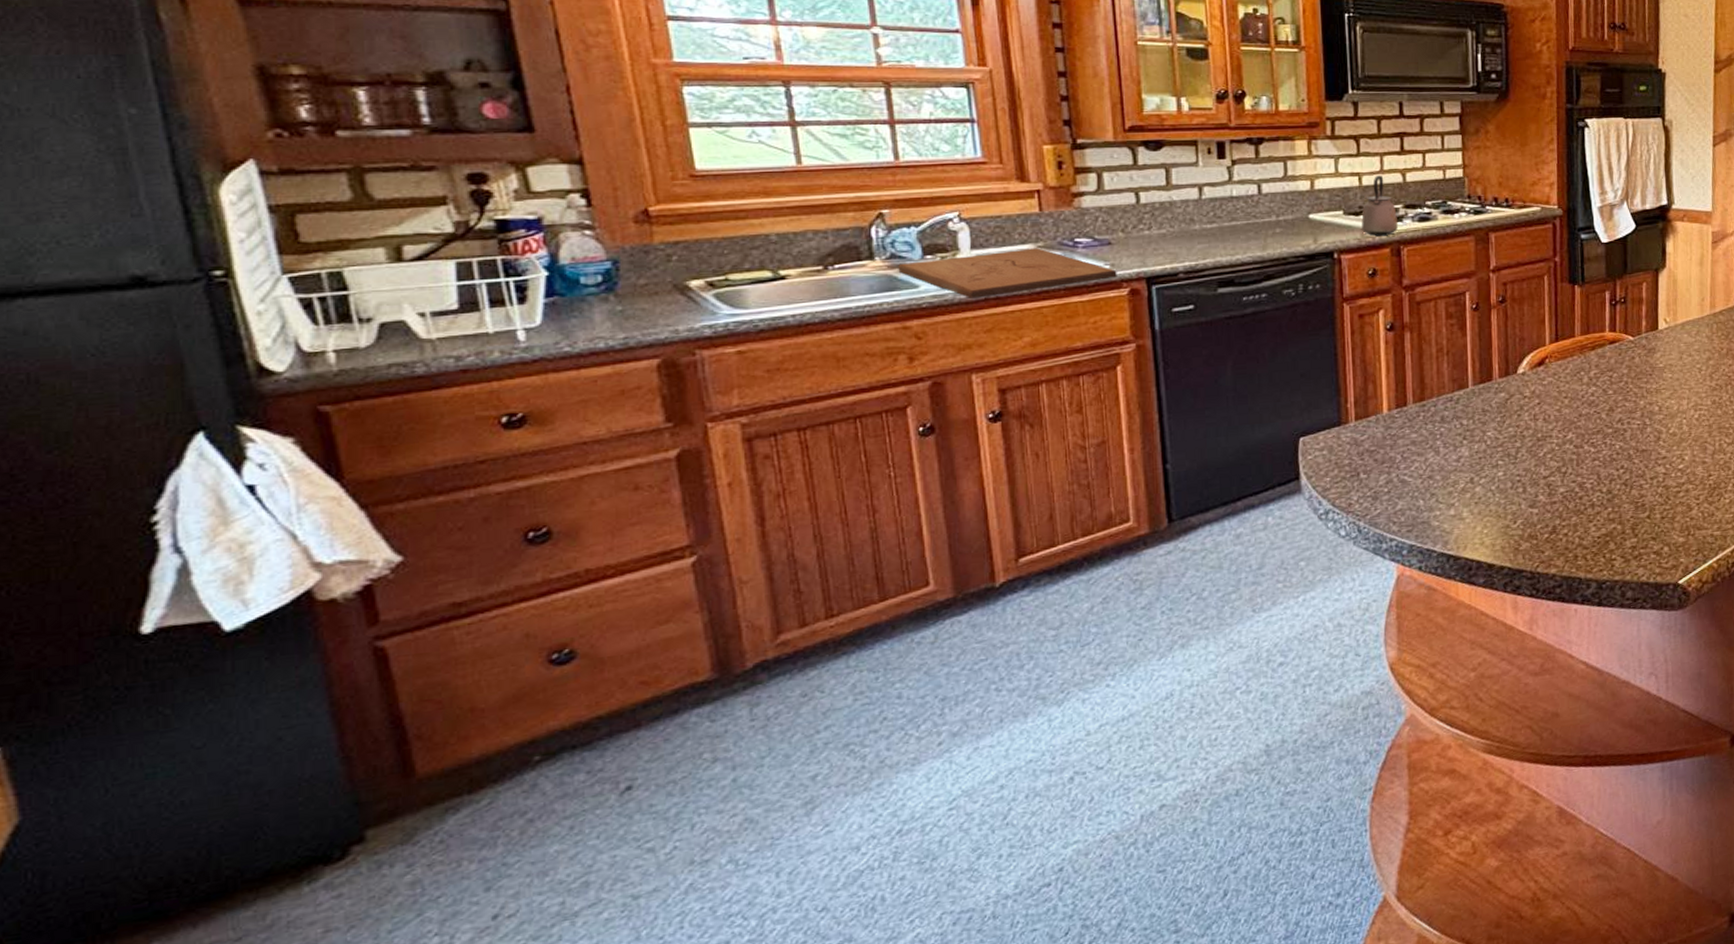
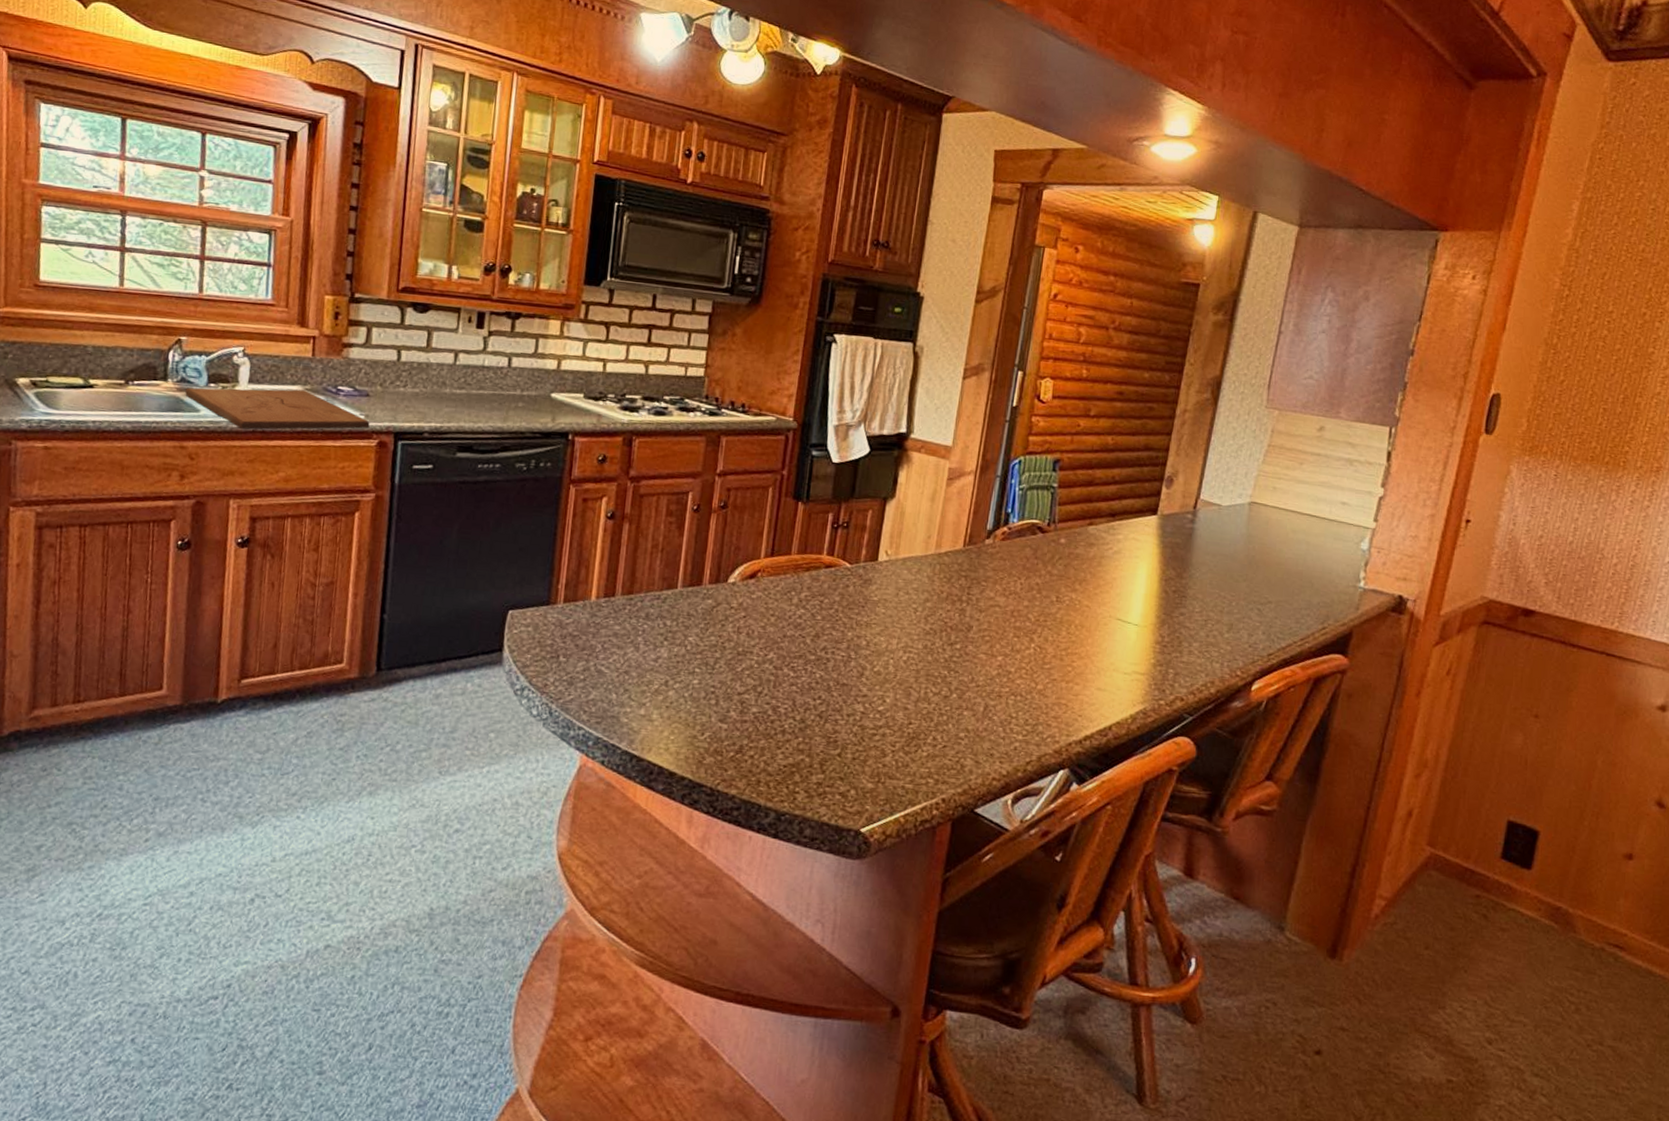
kettle: present [1361,175,1398,236] -> none [599,364,634,424]

